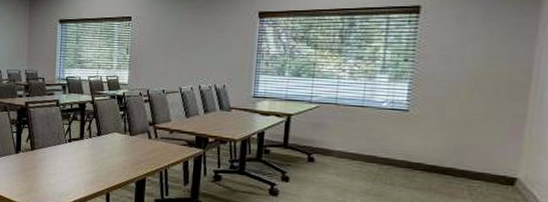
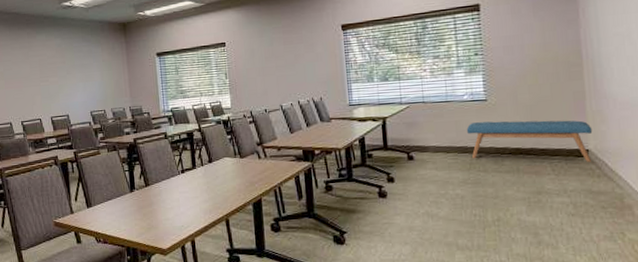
bench: none [378,132,527,192] -> present [466,120,593,162]

